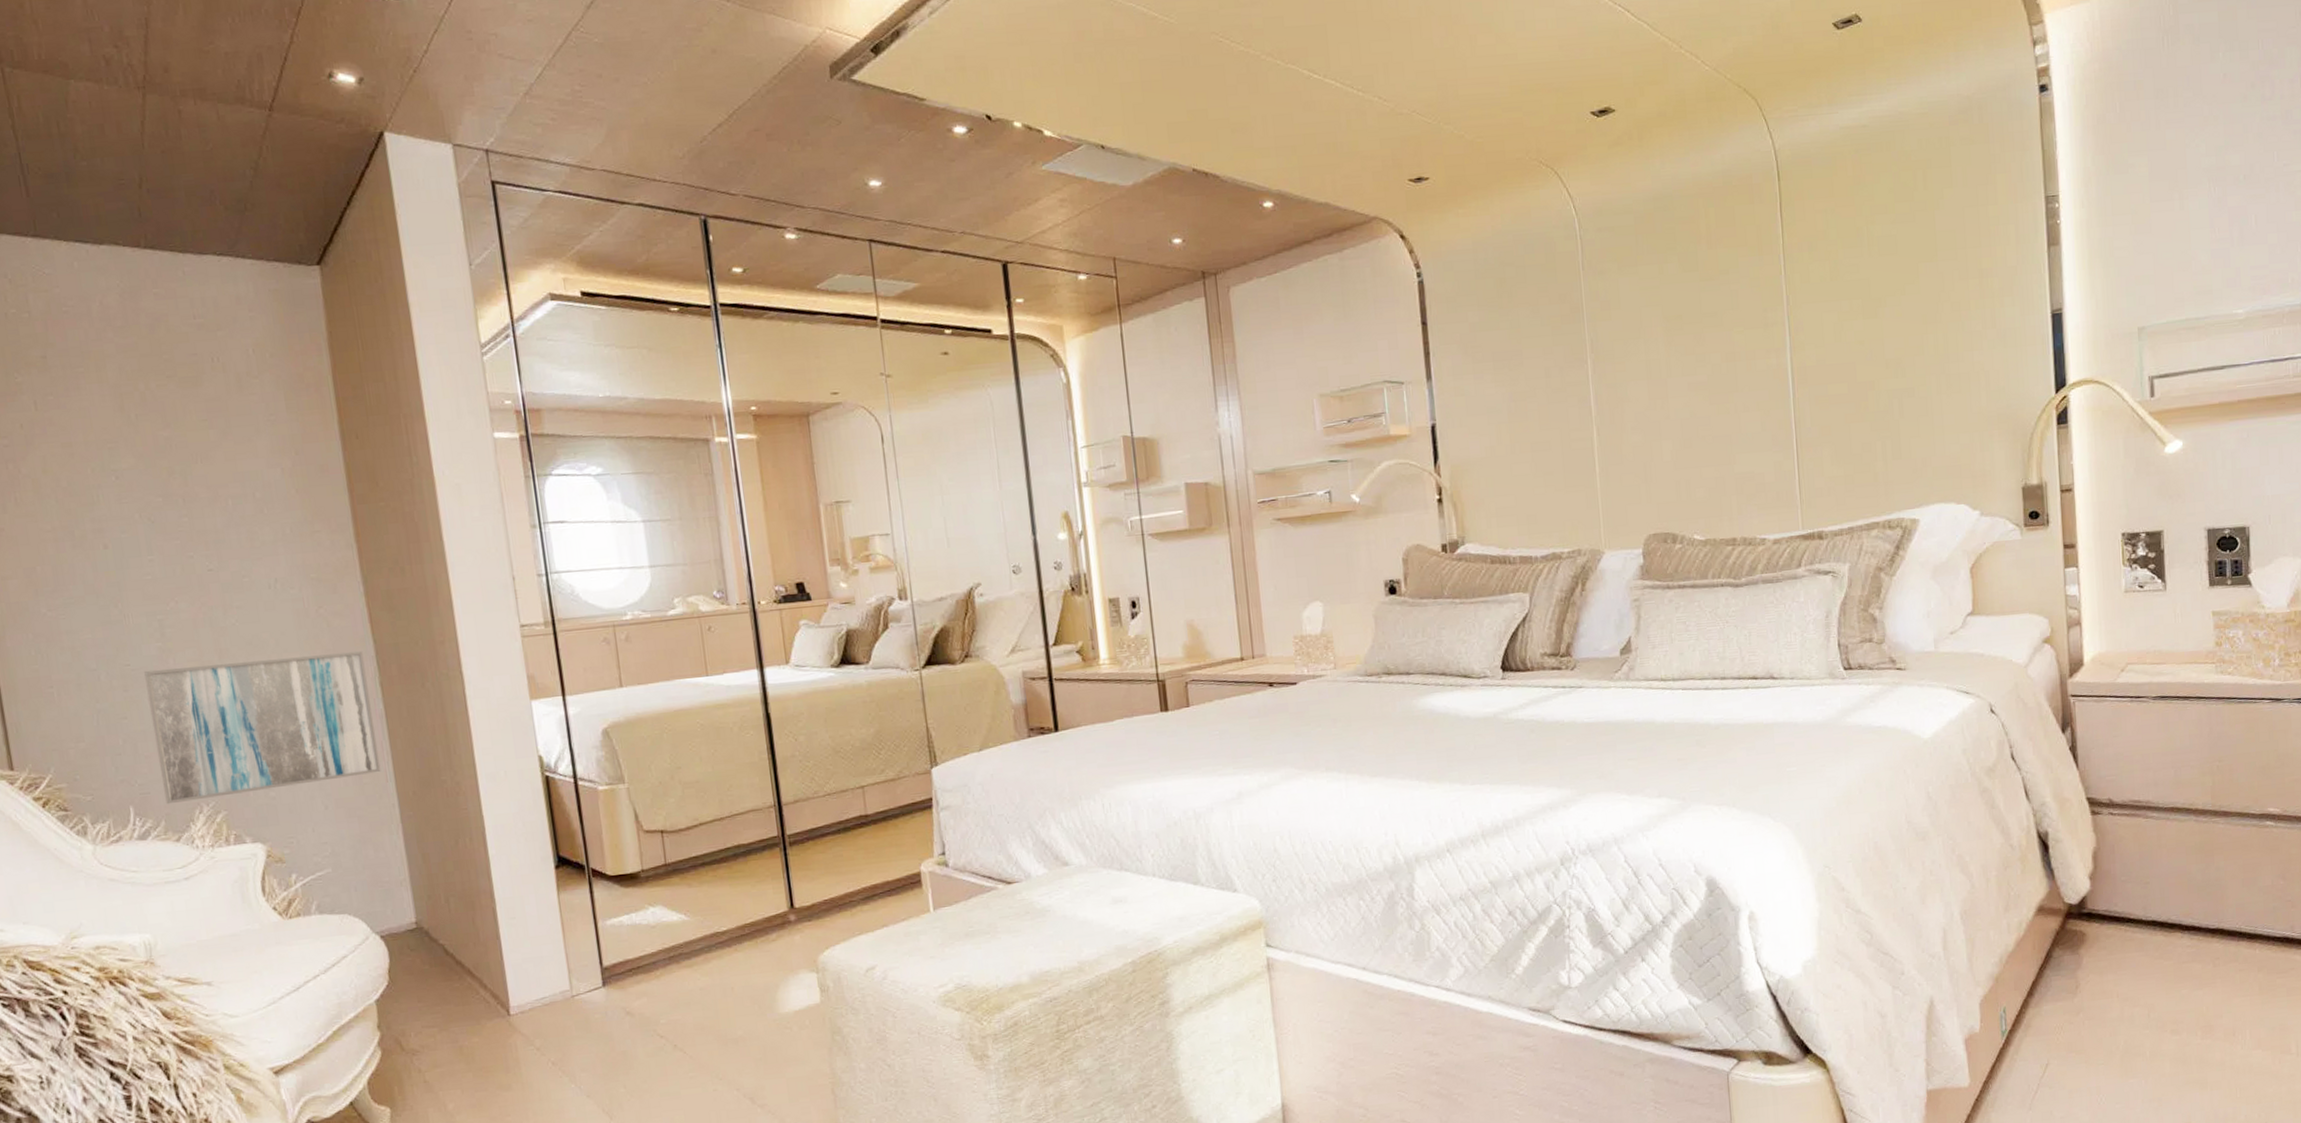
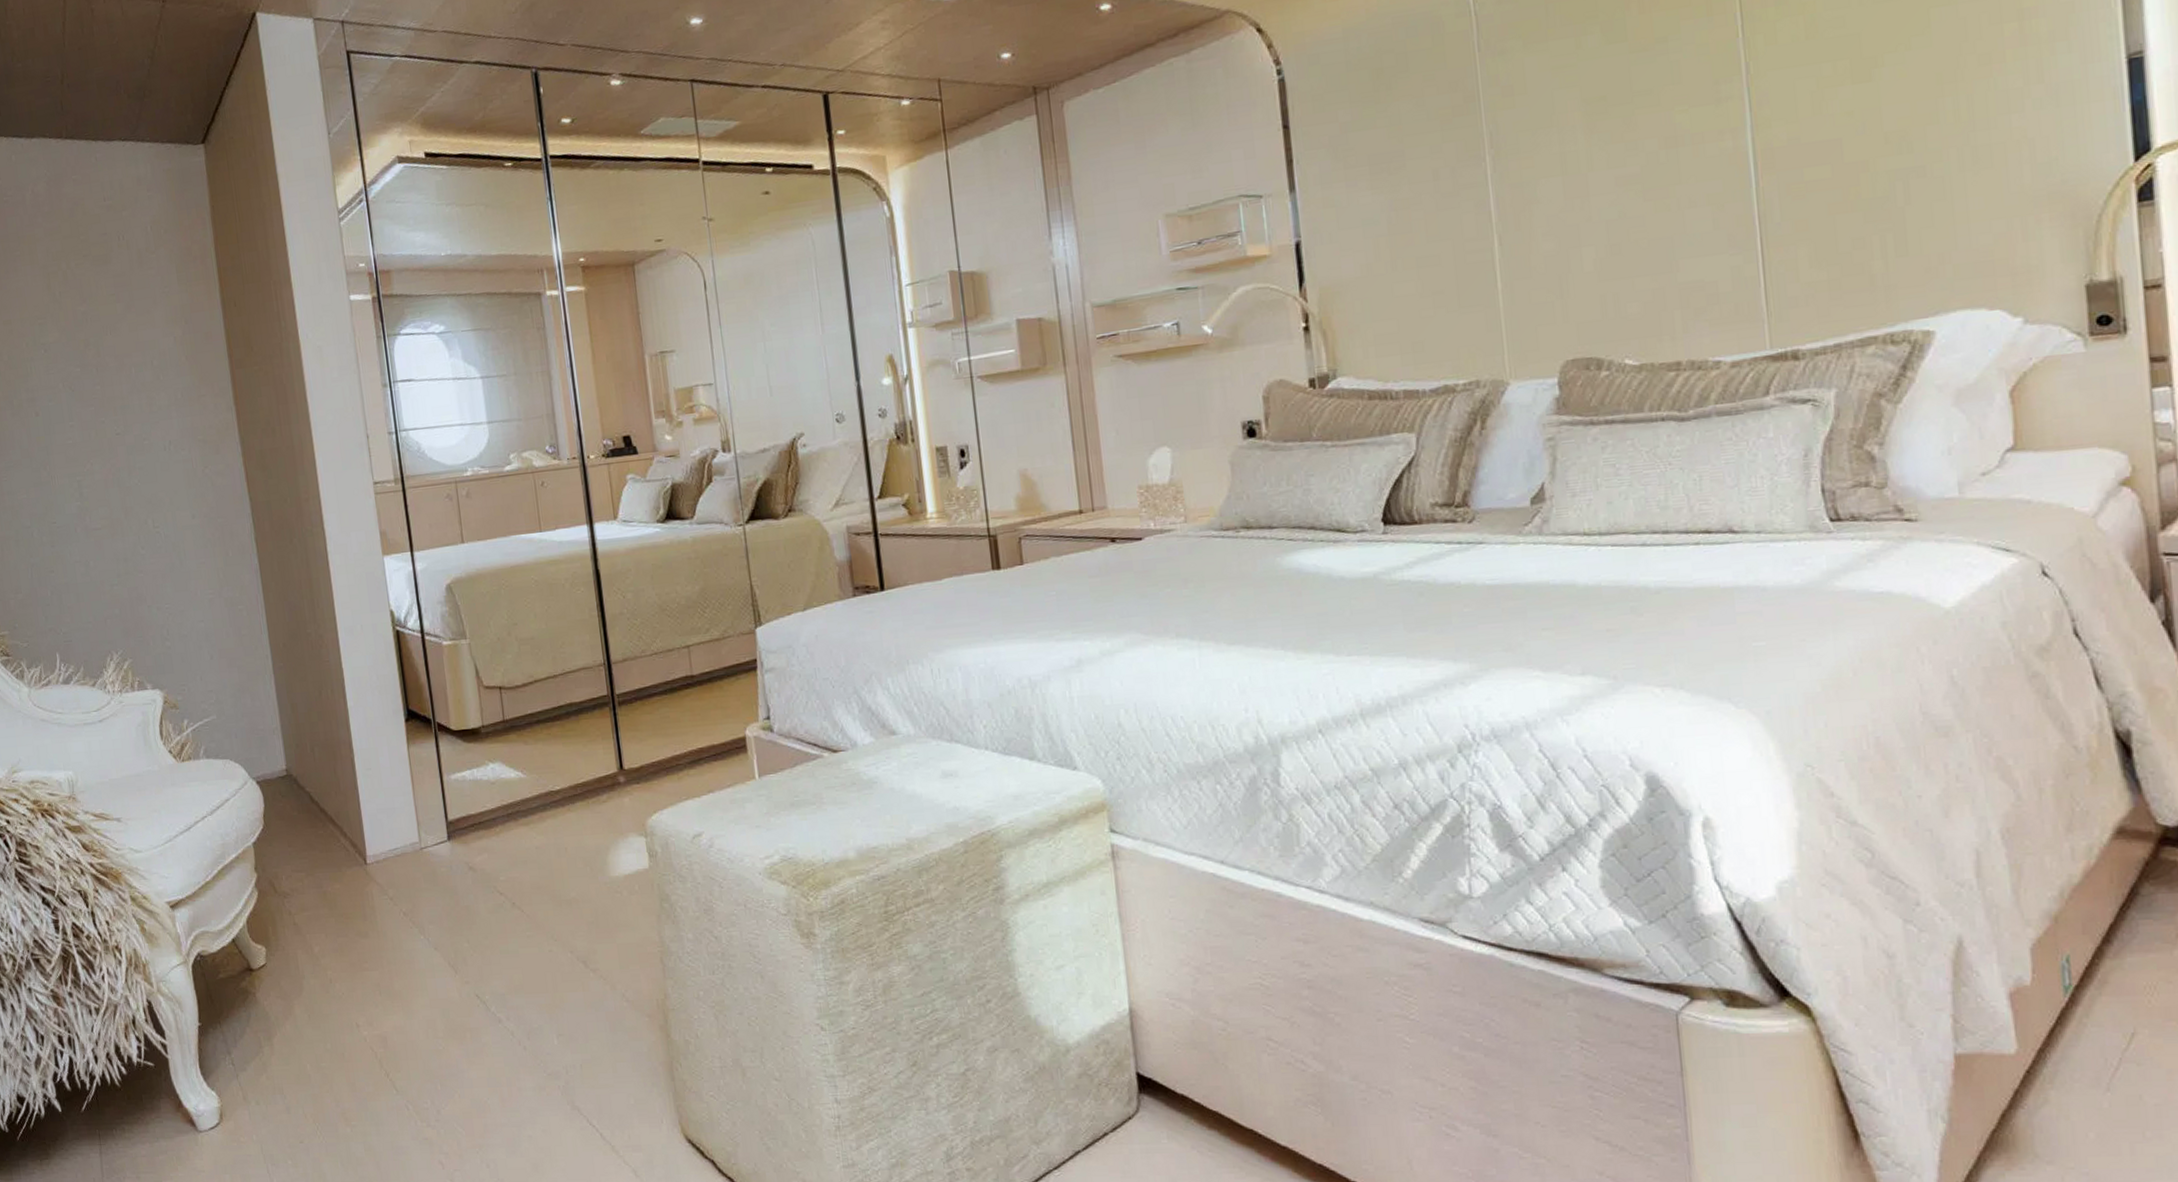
wall art: present [144,651,381,805] -> none [67,509,257,652]

